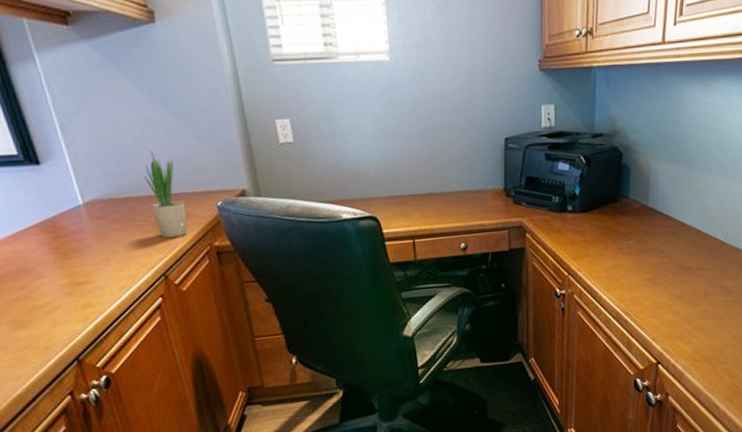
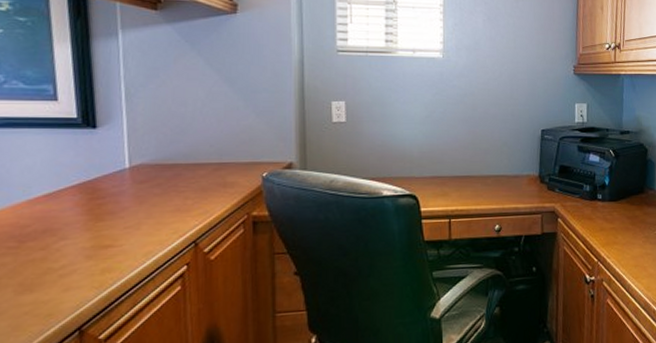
potted plant: present [145,151,188,238] -> none [195,122,230,205]

